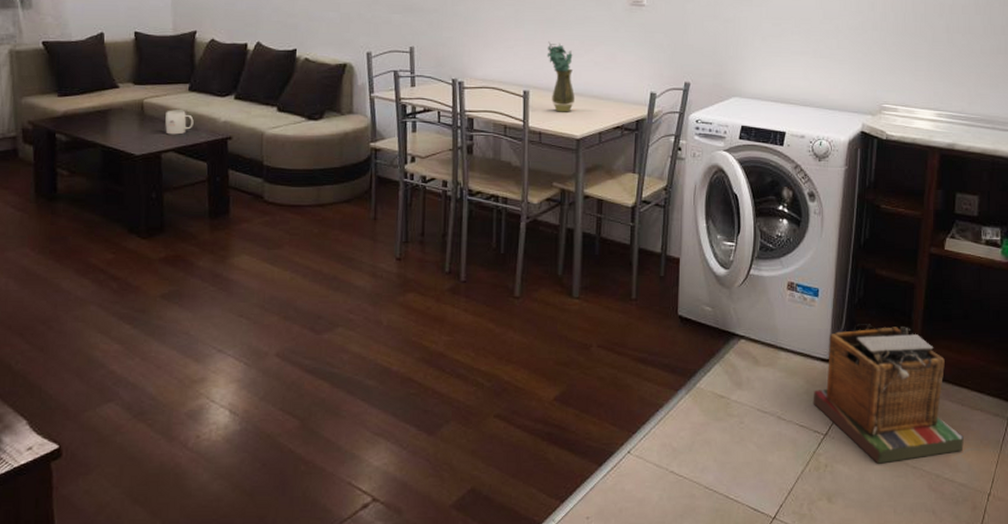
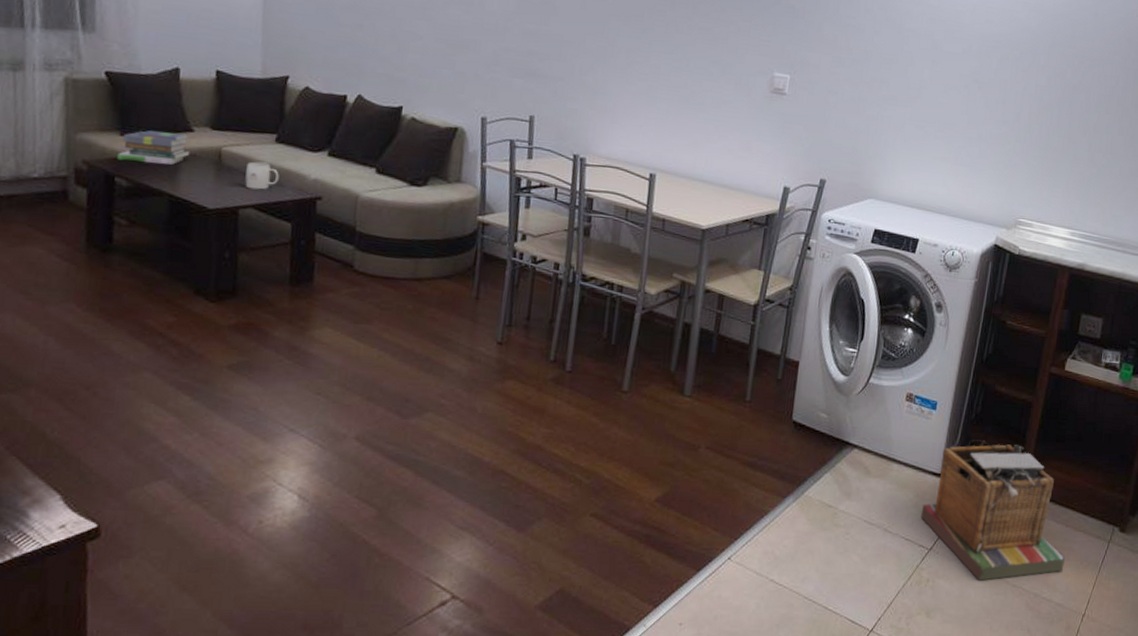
books: none [56,90,117,119] -> present [117,130,190,165]
vase: present [546,41,576,112] -> none [677,123,706,201]

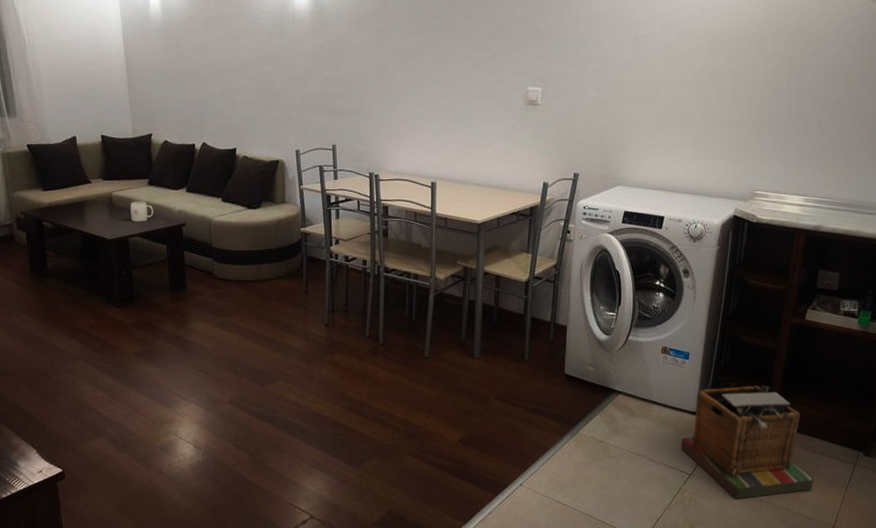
books: present [117,130,190,165] -> none [42,185,91,210]

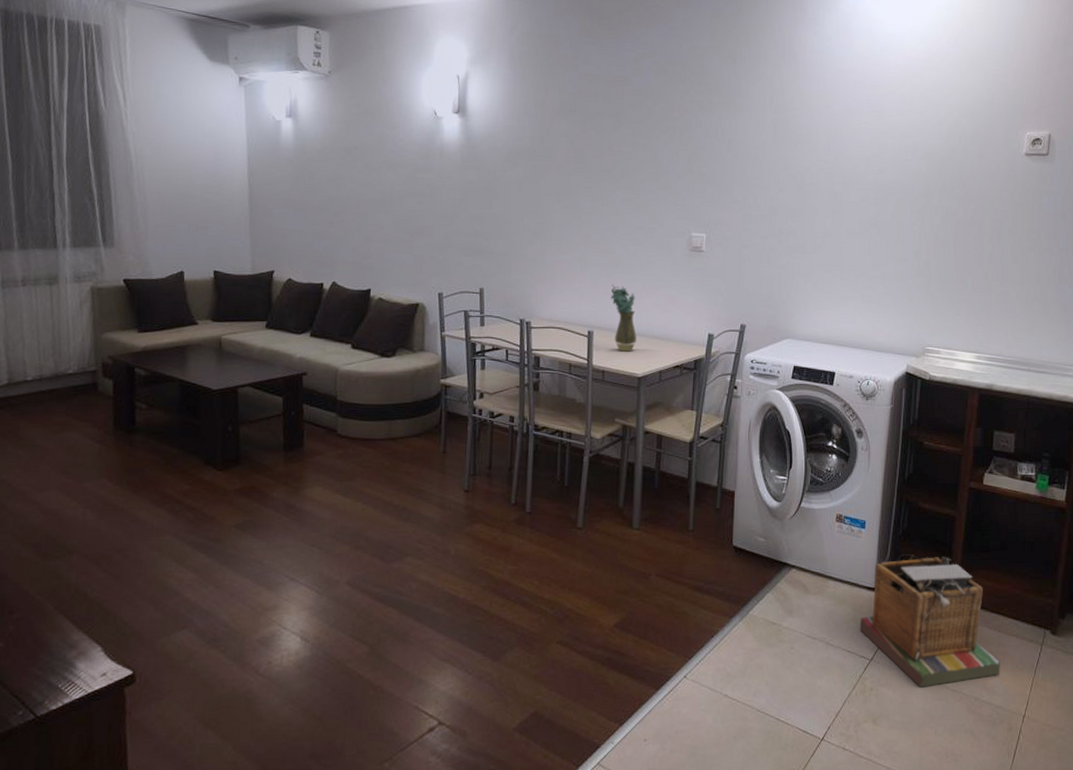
mug: present [130,201,154,222] -> none [242,346,270,370]
vase: none [451,138,477,201] -> present [610,284,637,352]

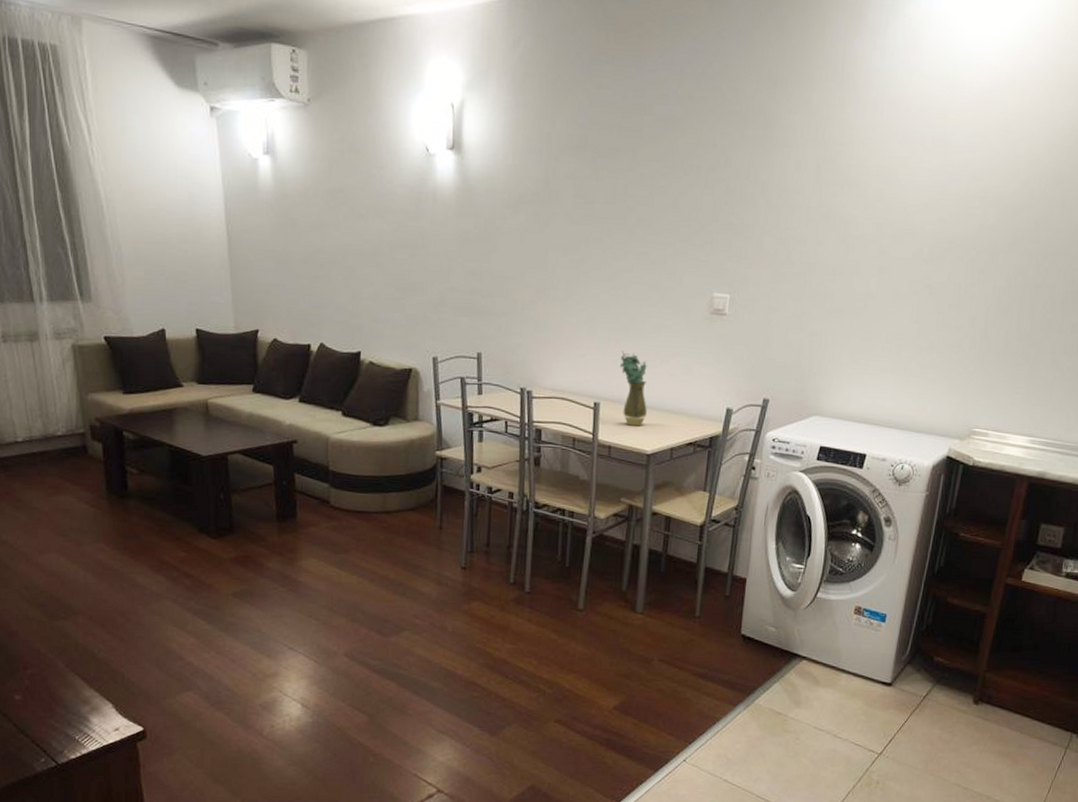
clothes hamper: present [859,554,1000,687] -> none [870,650,1019,784]

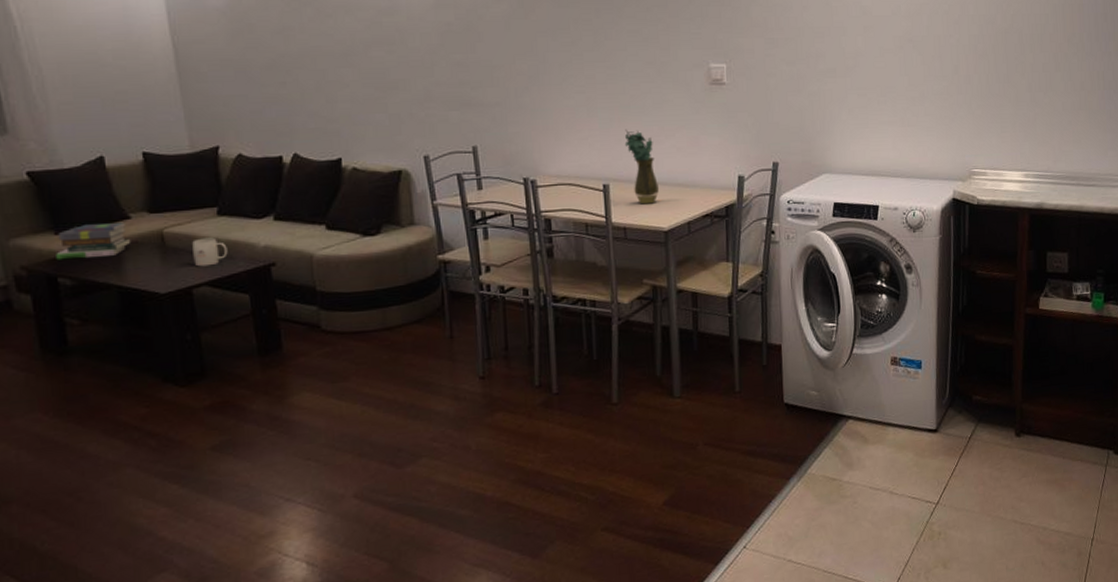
books: none [123,388,182,418] -> present [56,223,131,260]
mug: none [230,411,259,437] -> present [192,237,228,267]

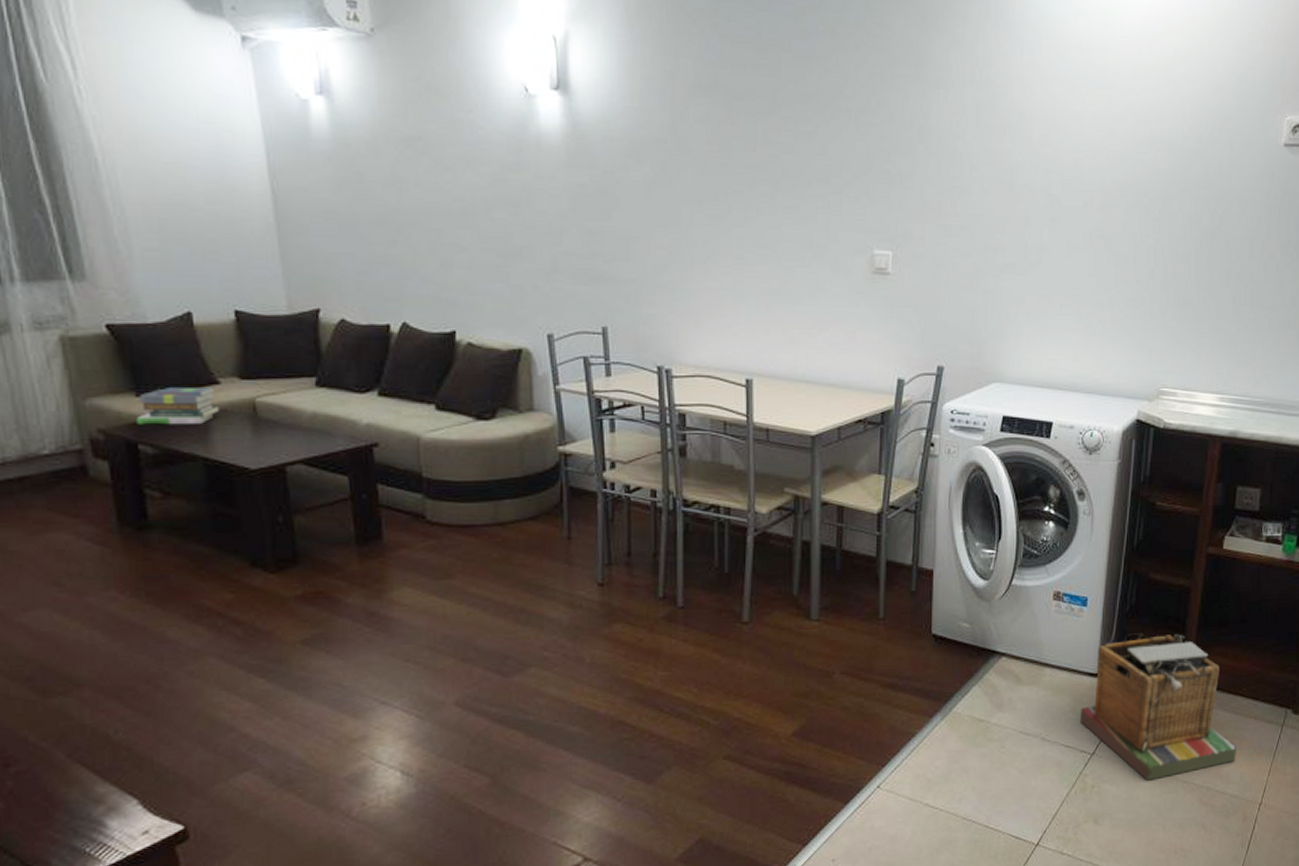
mug: present [192,237,228,267] -> none [287,411,326,442]
vase: present [624,129,660,205] -> none [772,318,809,404]
clothes hamper: none [922,389,1067,525] -> present [1079,633,1237,781]

